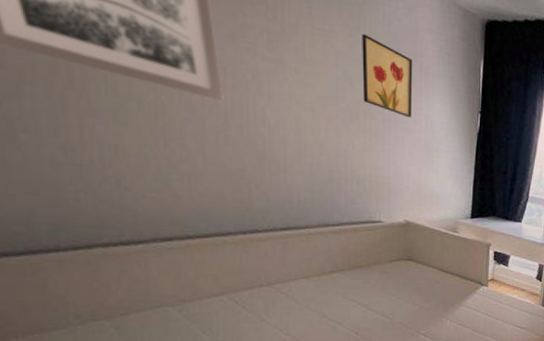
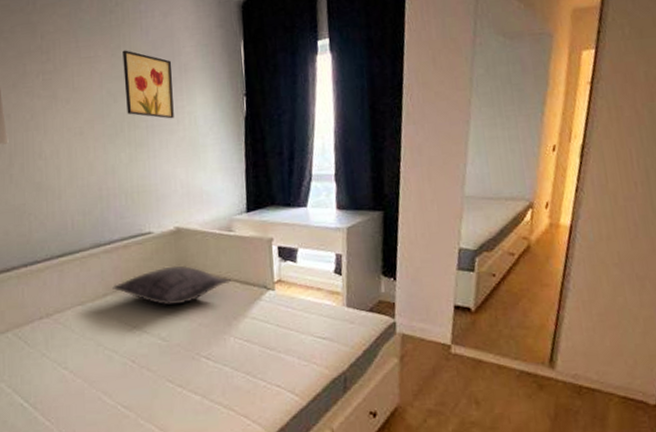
pillow: none [339,254,452,288] -> present [112,265,231,305]

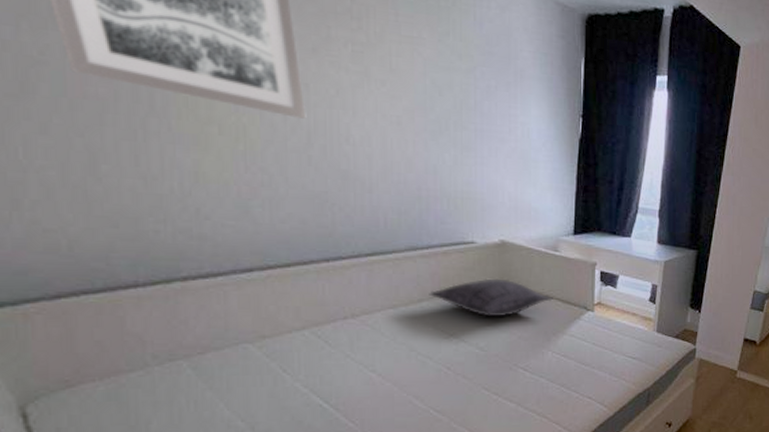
wall art: present [122,50,174,119] -> none [452,38,507,127]

